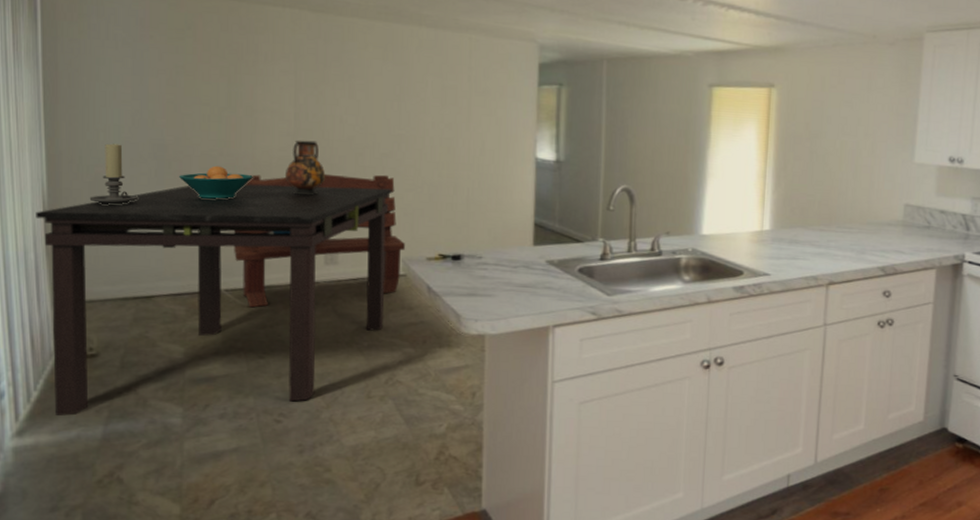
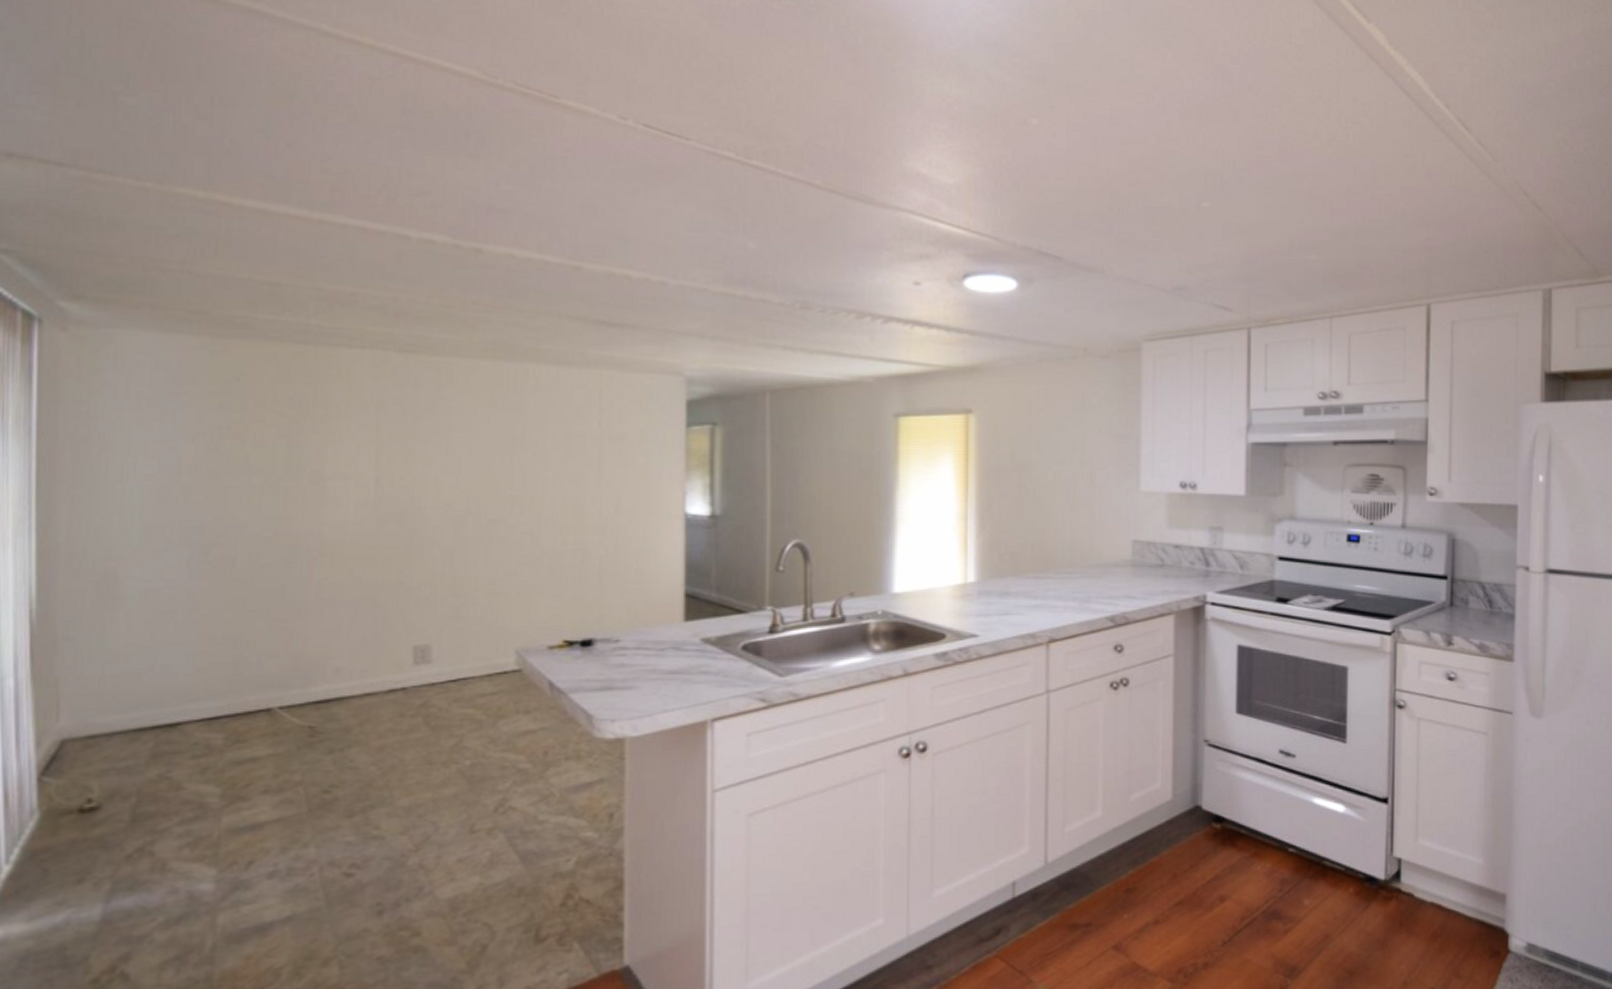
dining table: present [36,184,392,416] -> none [18,563,503,895]
candle holder: present [89,143,138,205] -> none [94,529,162,608]
fruit bowl: present [179,165,253,199] -> none [220,549,319,591]
bench: present [233,173,405,308] -> none [291,546,519,728]
vase: present [284,140,326,195] -> none [361,510,416,579]

